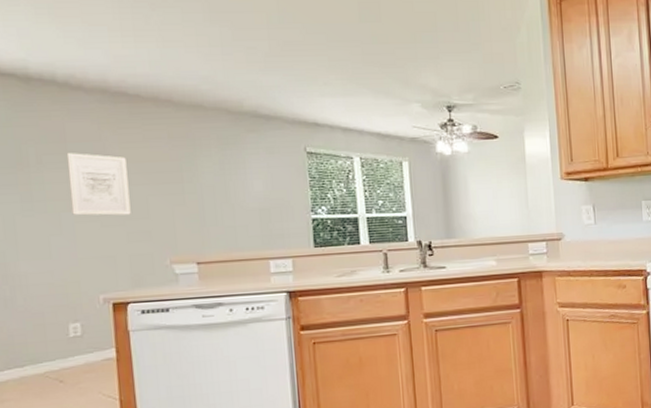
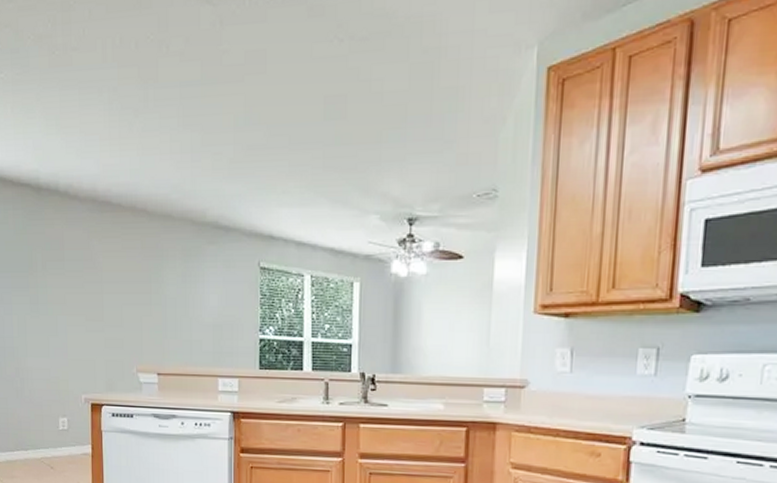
wall art: present [66,153,131,216] -> none [63,260,109,322]

